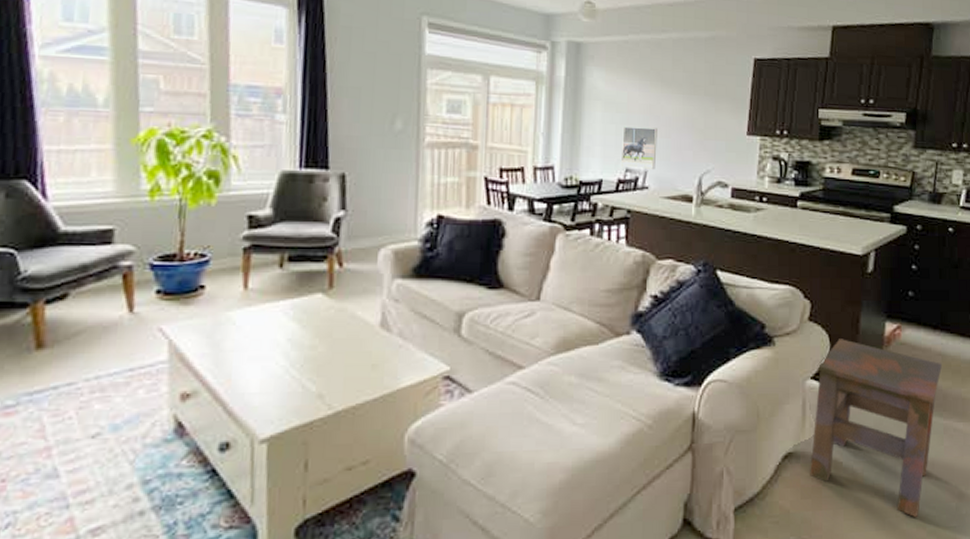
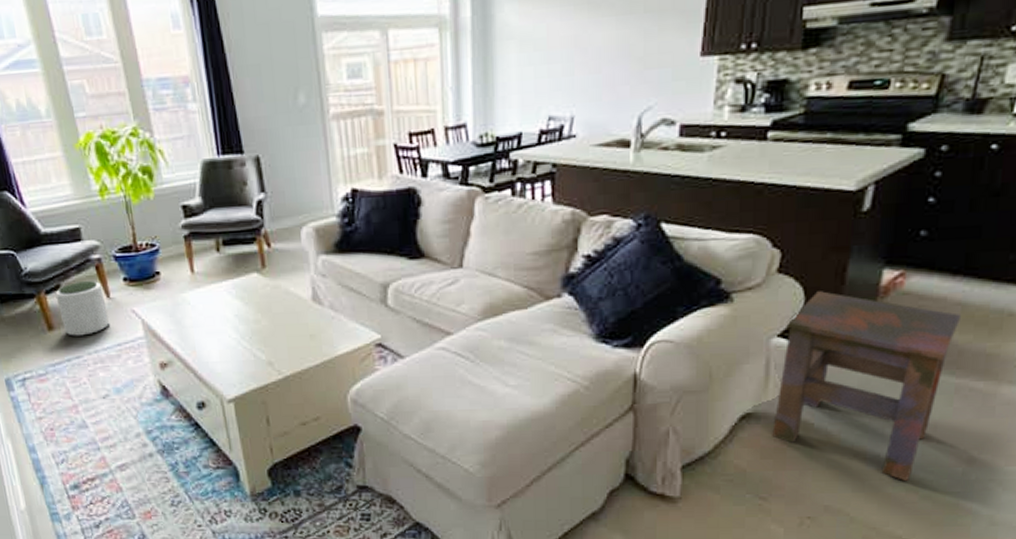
plant pot: none [58,291,127,357] -> present [55,281,110,336]
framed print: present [622,126,657,169] -> none [542,63,585,115]

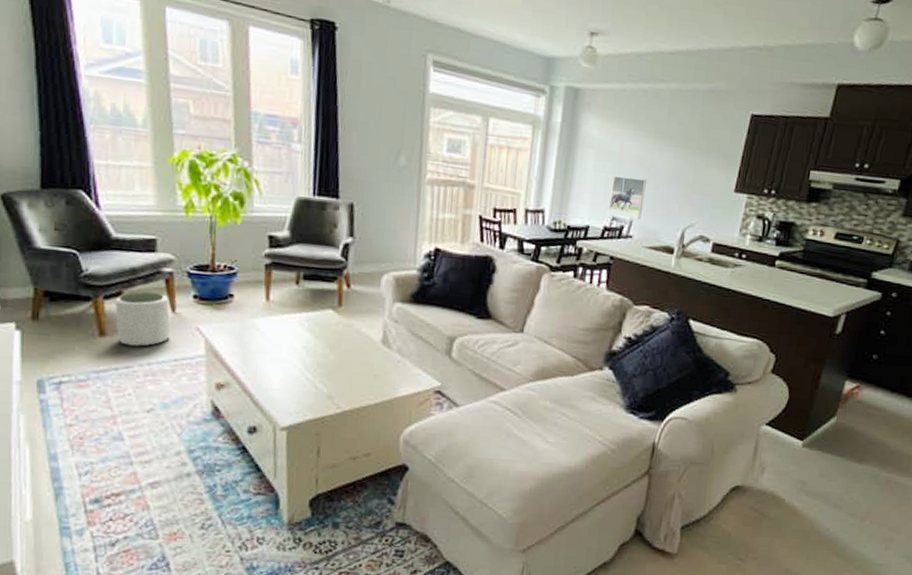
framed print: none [542,63,585,115] -> present [609,176,647,219]
side table: present [772,291,961,482] -> none [753,392,894,553]

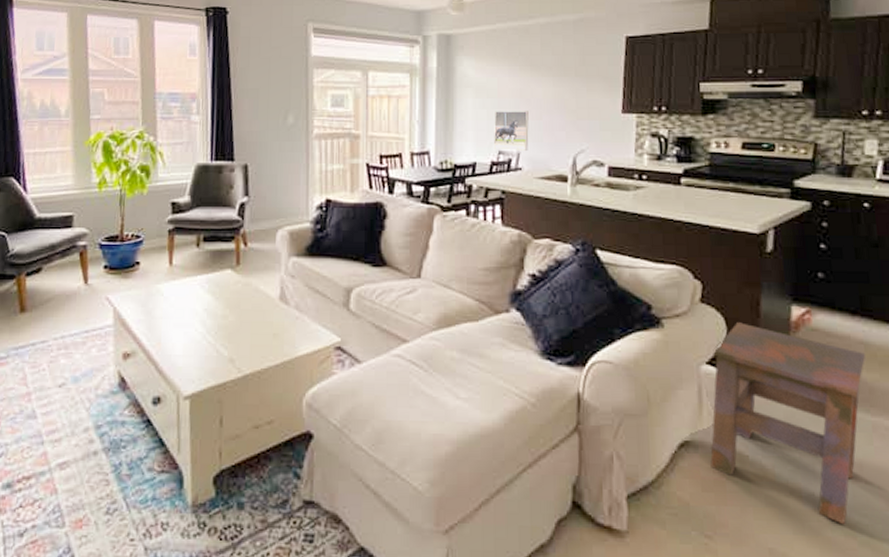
plant pot: present [115,291,171,347] -> none [35,266,83,320]
side table: none [753,392,894,553] -> present [710,322,865,525]

